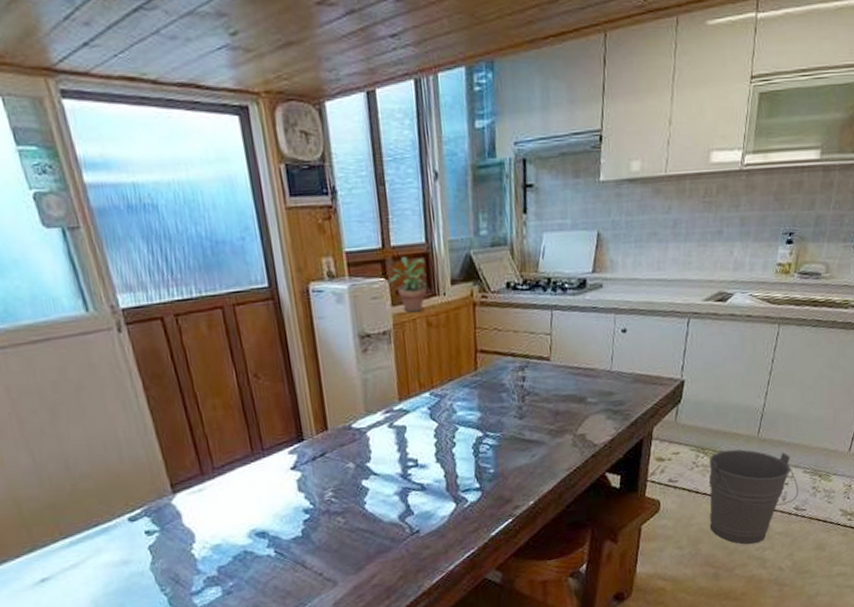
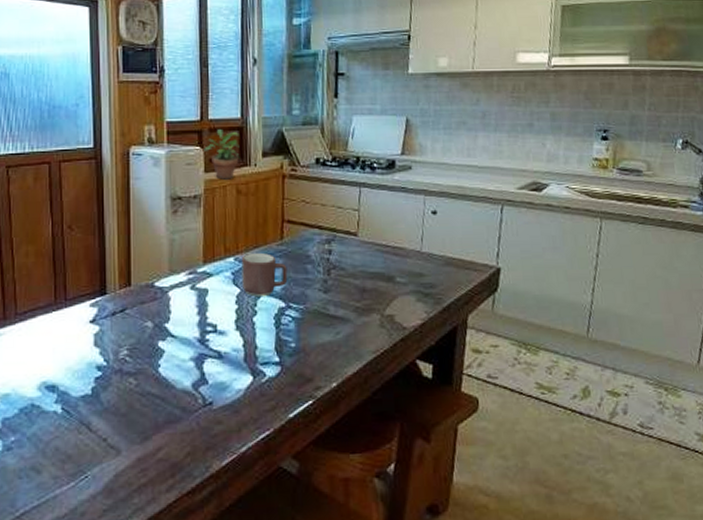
mug: none [436,385,484,430] -> present [241,252,288,297]
bucket: present [709,449,799,545] -> none [532,348,643,464]

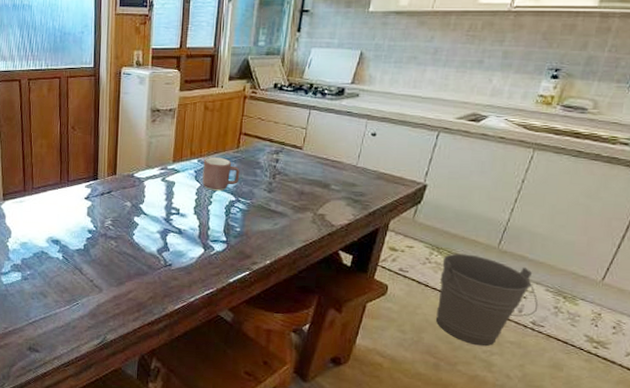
potted plant: present [204,130,240,180] -> none [181,56,211,98]
bucket: none [532,348,643,464] -> present [436,253,539,346]

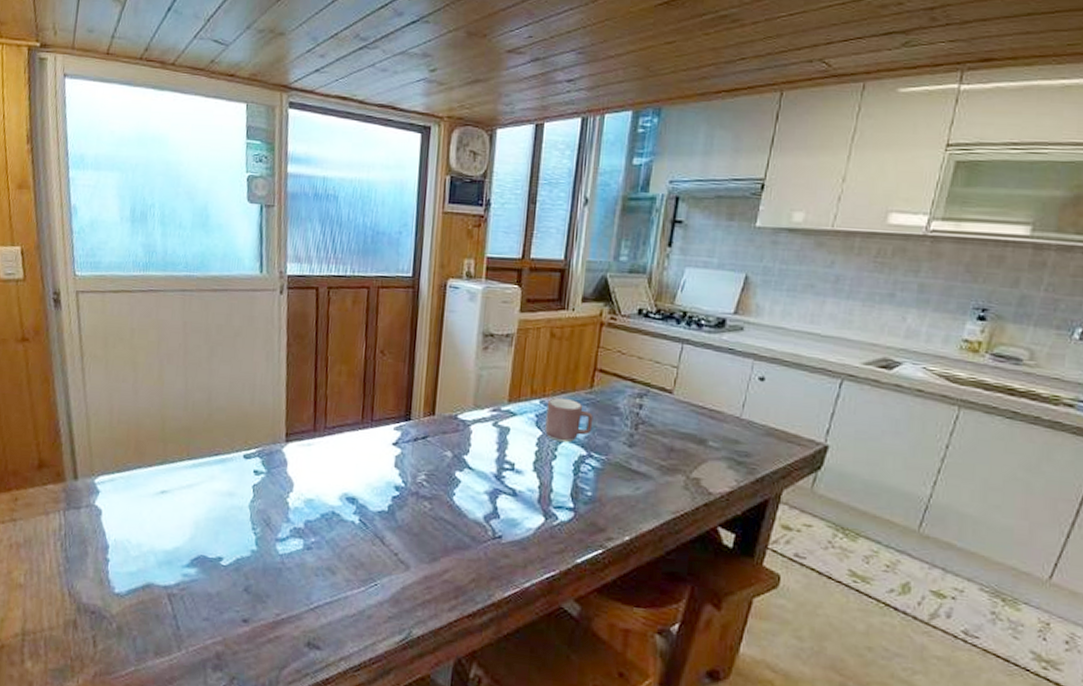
bucket: present [436,253,539,346] -> none [842,536,971,662]

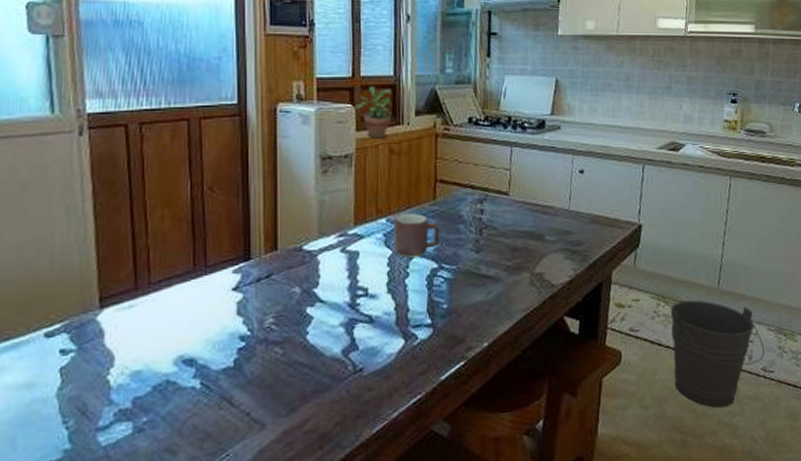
potted plant: none [522,270,560,322] -> present [355,87,393,138]
bucket: none [842,536,971,662] -> present [670,300,765,408]

